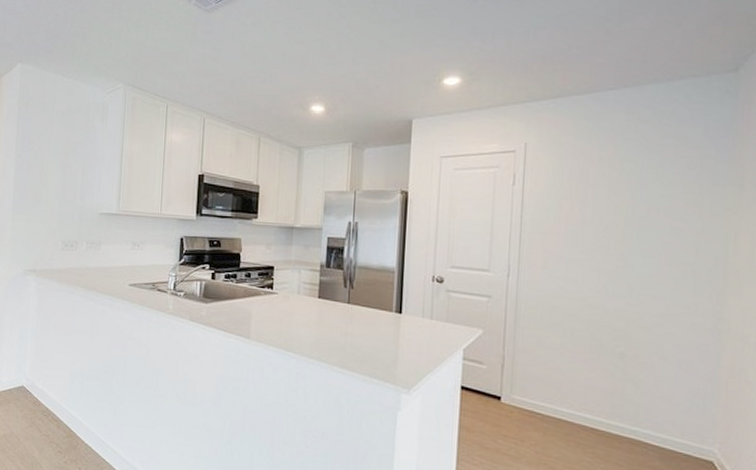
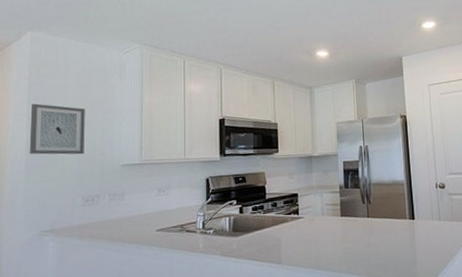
wall art: none [16,140,68,198] -> present [29,103,85,155]

